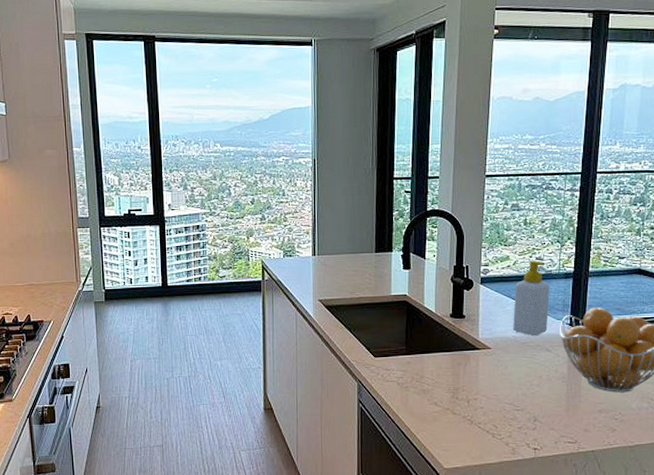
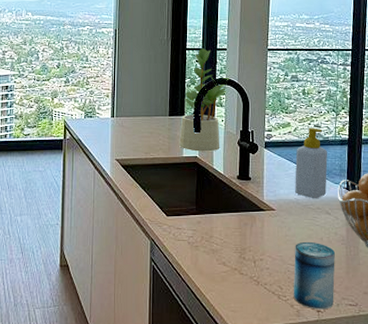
potted plant: none [387,177,443,290] -> present [179,48,230,152]
beverage can: none [508,380,554,448] -> present [293,241,335,310]

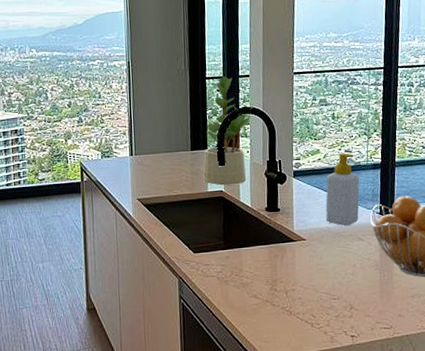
beverage can: present [293,241,335,310] -> none [326,269,369,335]

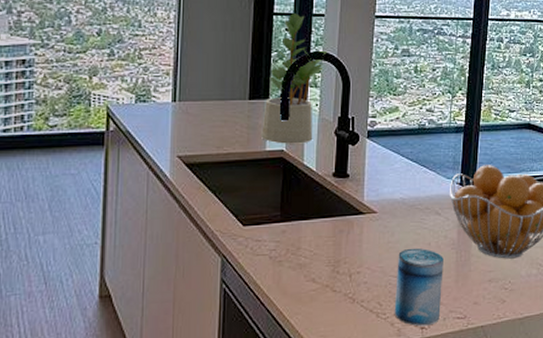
soap bottle: present [326,153,360,226] -> none [401,112,440,198]
beverage can: none [326,269,369,335] -> present [394,248,443,327]

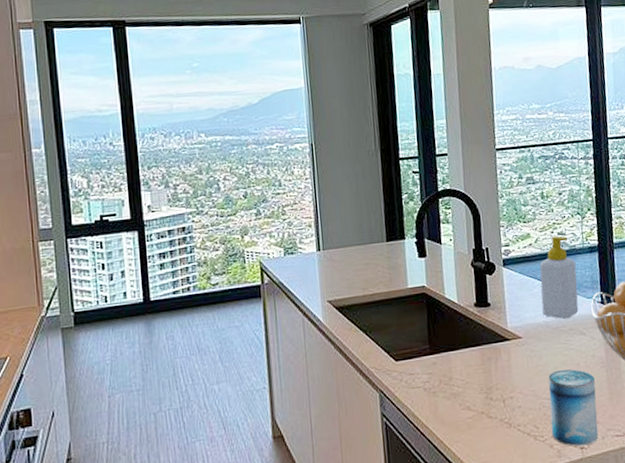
potted plant: present [261,13,328,144] -> none [401,156,455,281]
soap bottle: none [401,112,440,198] -> present [539,236,579,320]

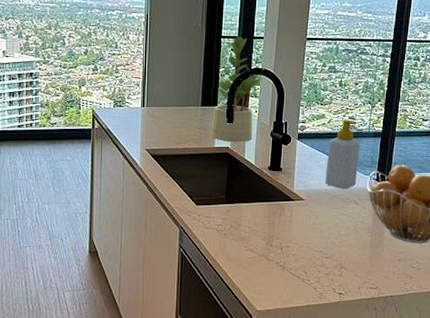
potted plant: none [401,156,455,281] -> present [211,36,266,143]
beverage can: present [548,369,598,447] -> none [317,230,360,292]

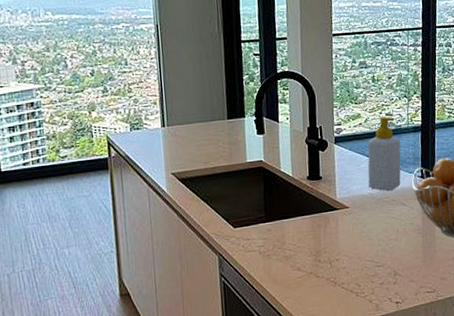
potted plant: present [211,36,266,143] -> none [241,39,293,156]

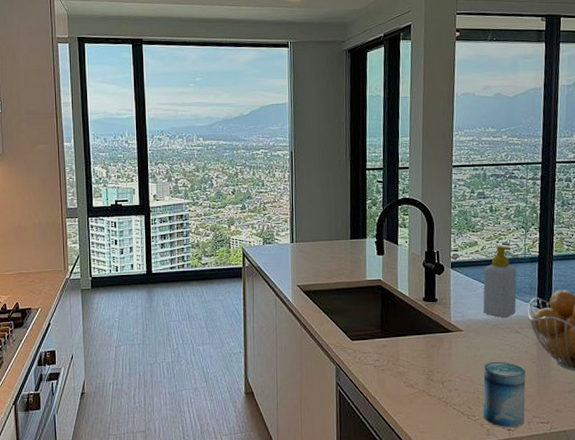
beverage can: none [370,235,412,302] -> present [483,361,526,428]

